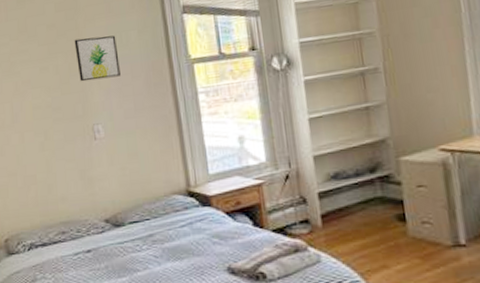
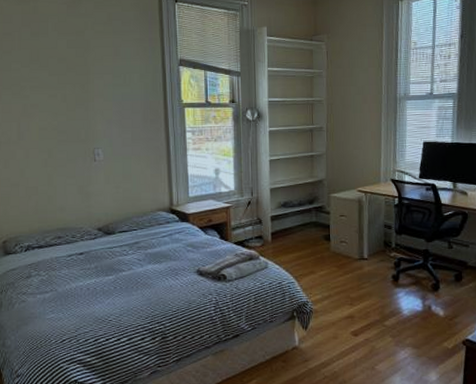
wall art: present [74,35,121,82] -> none [83,74,122,111]

